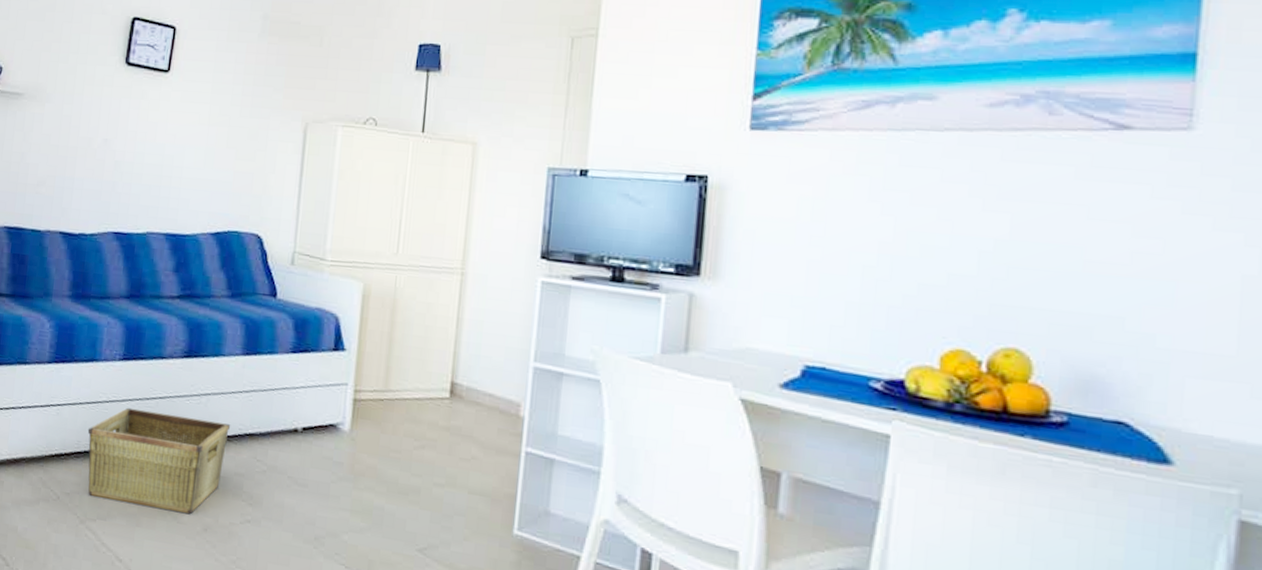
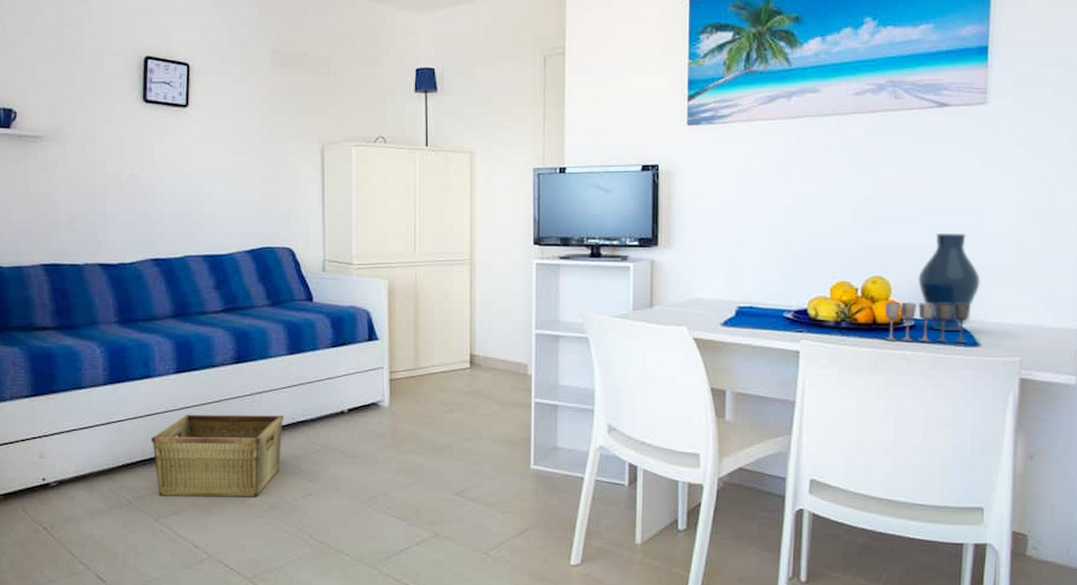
wine glass: none [1020,385,1159,457] -> present [885,301,971,344]
vase: none [1074,300,1176,440] -> present [917,234,980,332]

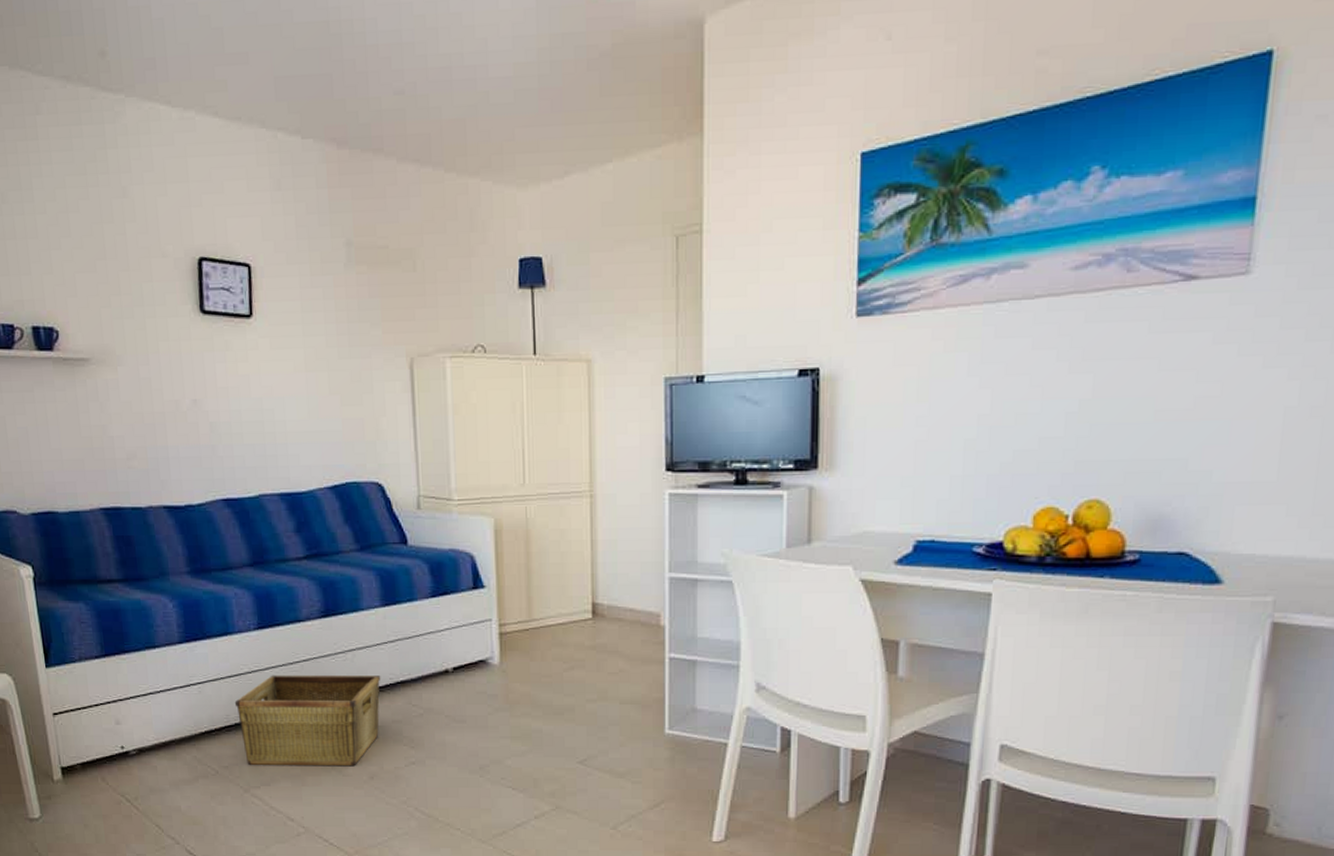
wine glass: present [885,301,971,344] -> none [1100,530,1213,581]
vase: present [917,234,980,332] -> none [1145,444,1228,566]

